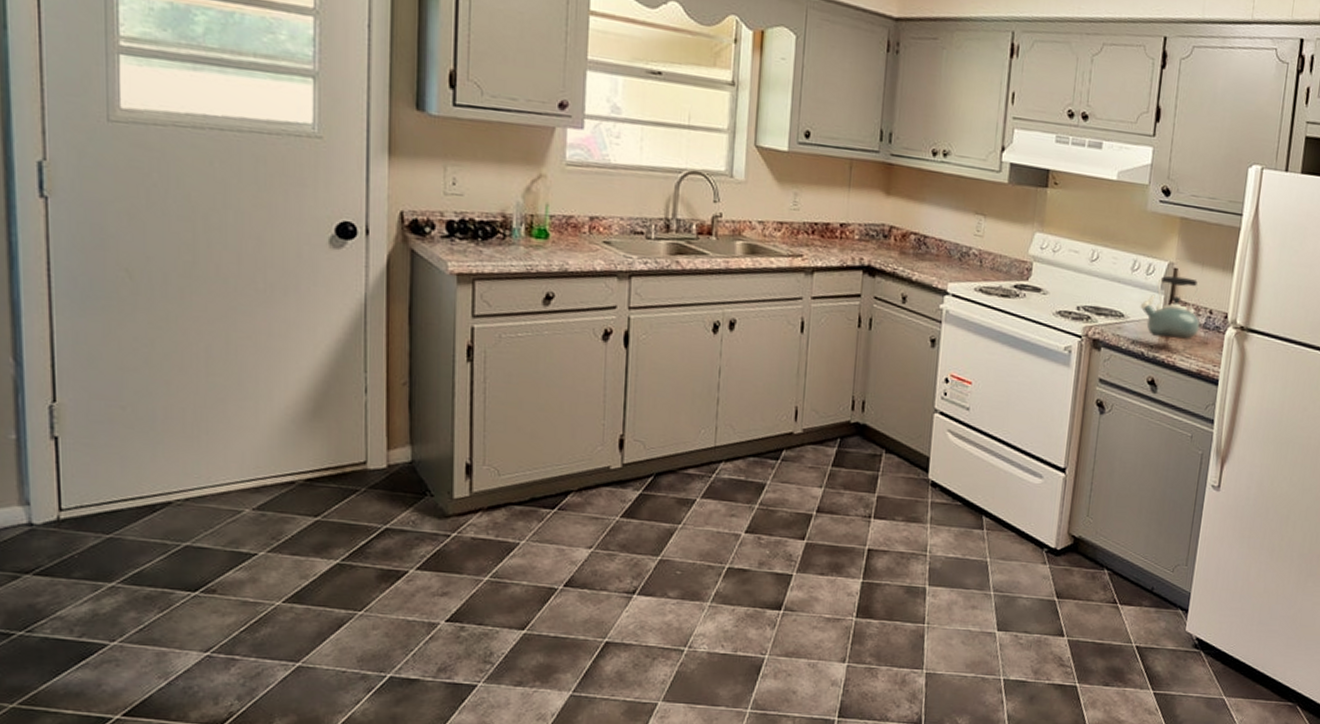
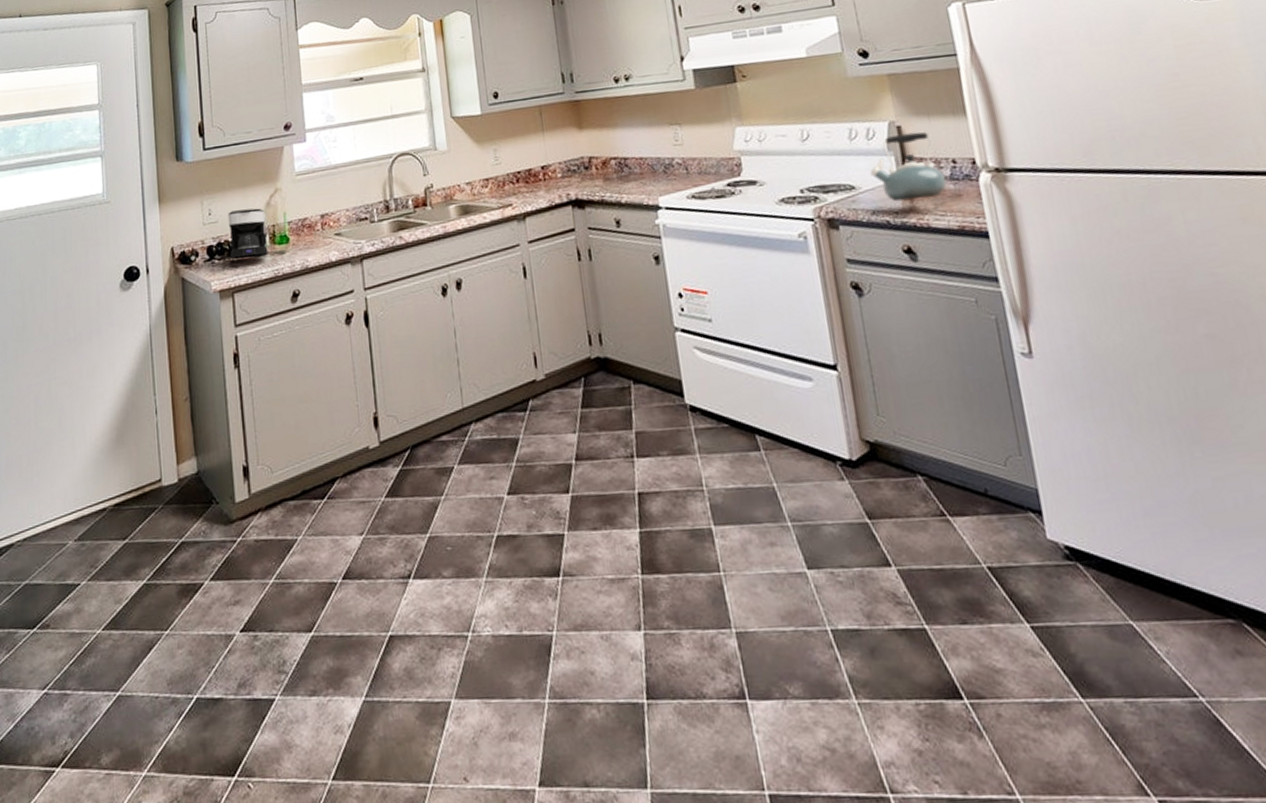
coffee maker: none [463,187,544,251] -> present [221,208,287,261]

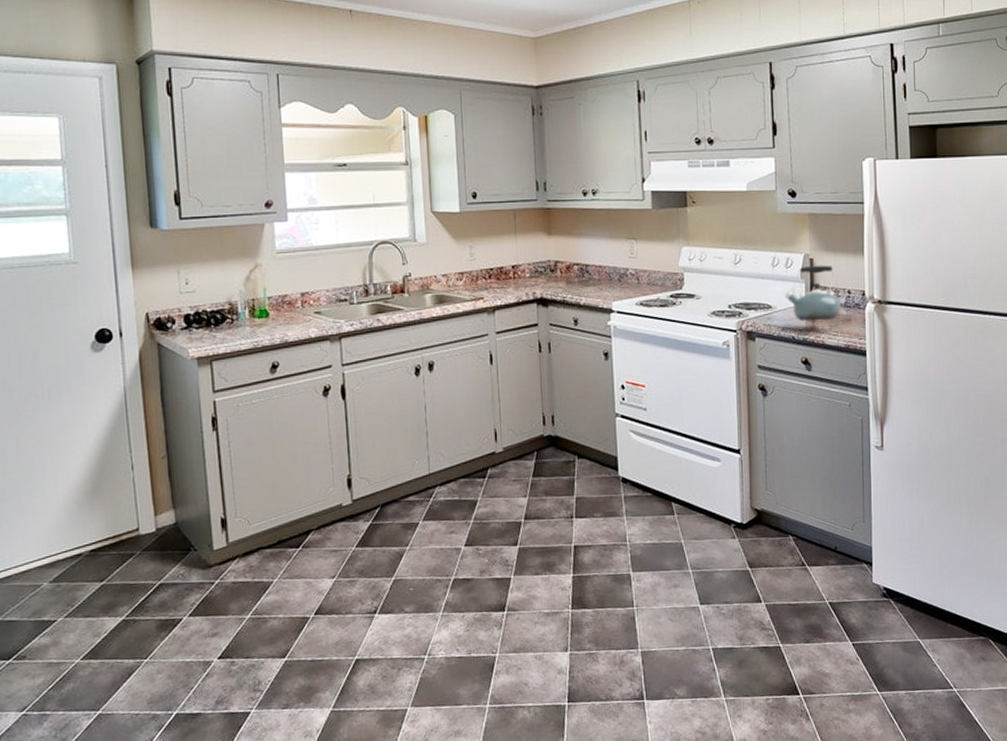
coffee maker: present [221,208,287,261] -> none [199,281,266,330]

